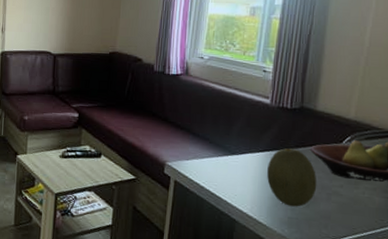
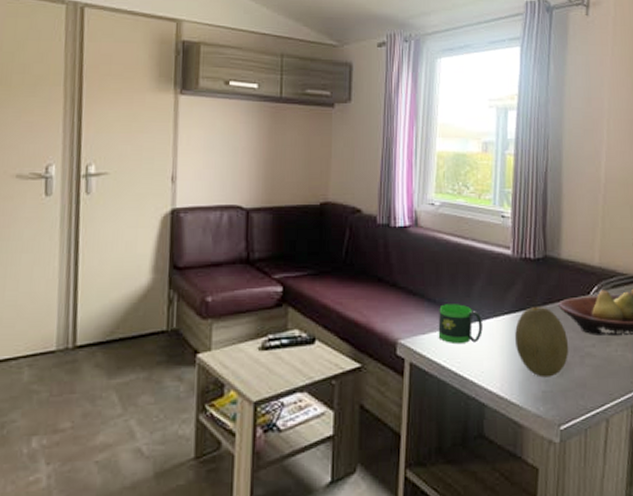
mug: none [199,138,239,172] -> present [438,304,483,343]

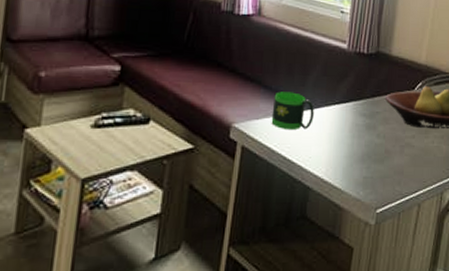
fruit: present [515,307,569,378] -> none [343,99,392,164]

